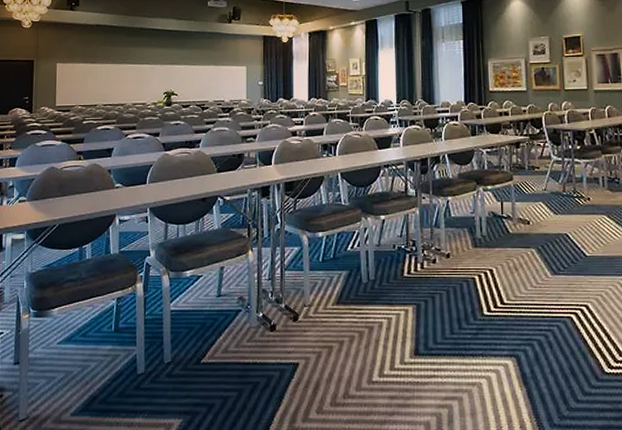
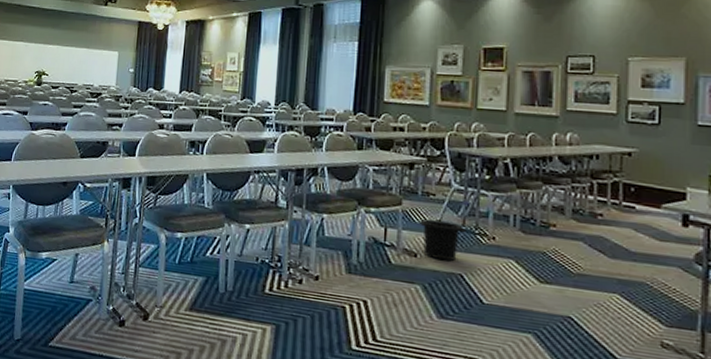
trash can: none [529,189,567,224] -> present [420,219,467,261]

